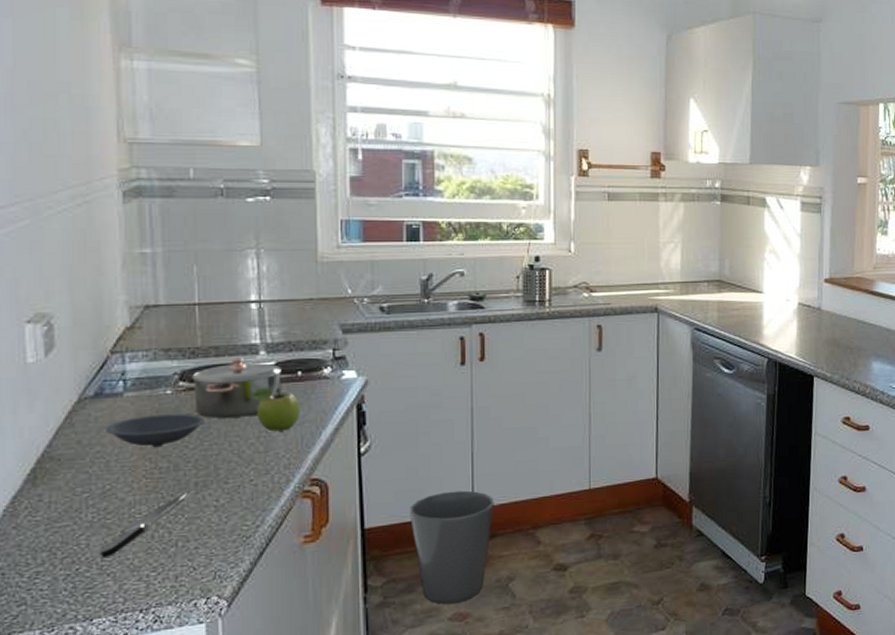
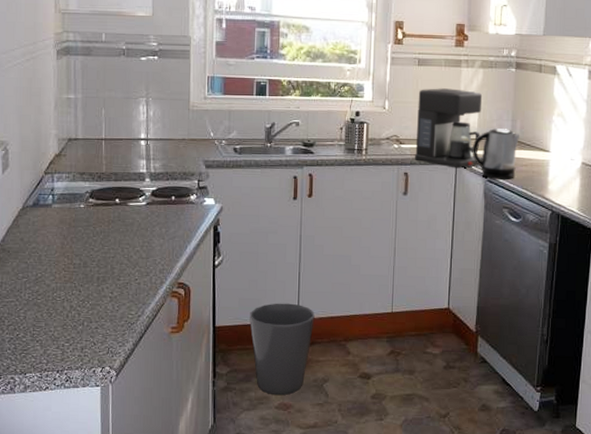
kitchen knife: present [99,491,190,559] -> none [32,284,94,329]
dish: present [105,413,204,448] -> none [39,223,105,248]
cooking pot: present [192,358,282,418] -> none [98,183,161,229]
fruit: present [251,386,300,432] -> none [138,207,172,243]
coffee maker: none [608,226,689,317] -> present [414,88,483,169]
kettle: none [675,269,728,327] -> present [472,128,519,179]

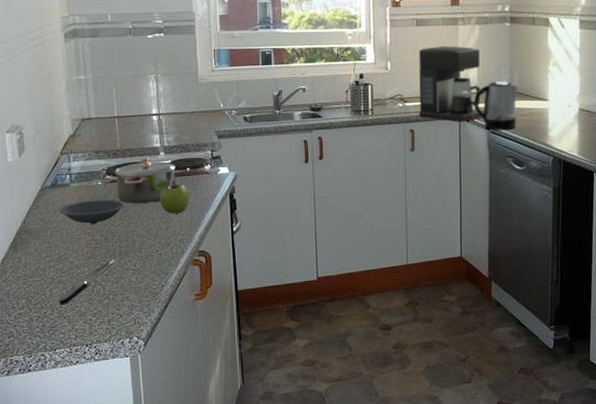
kitchen knife: none [32,284,94,329] -> present [58,258,116,306]
dish: none [39,223,105,248] -> present [59,199,124,225]
cooking pot: none [98,183,161,229] -> present [115,157,176,203]
fruit: none [138,207,172,243] -> present [155,179,189,214]
trash can: present [249,303,315,396] -> none [270,263,334,353]

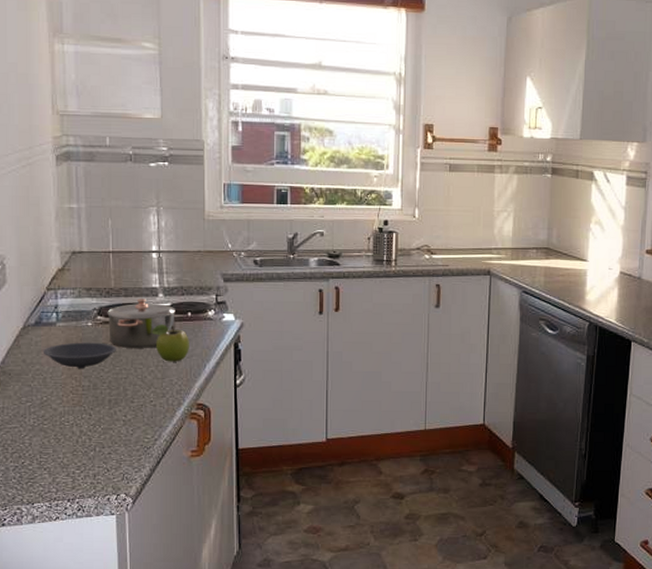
kitchen knife: present [58,258,116,306] -> none [38,407,105,456]
coffee maker: present [418,46,485,122] -> none [446,195,518,279]
kettle: present [473,81,518,130] -> none [506,237,556,290]

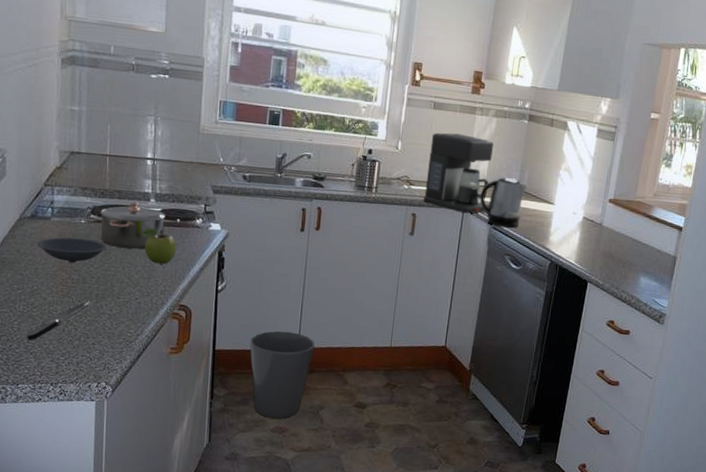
kitchen knife: none [38,407,105,456] -> present [26,300,92,341]
trash can: none [275,422,344,519] -> present [250,330,315,419]
coffee maker: none [446,195,518,279] -> present [423,132,494,214]
kettle: none [506,237,556,290] -> present [479,177,526,228]

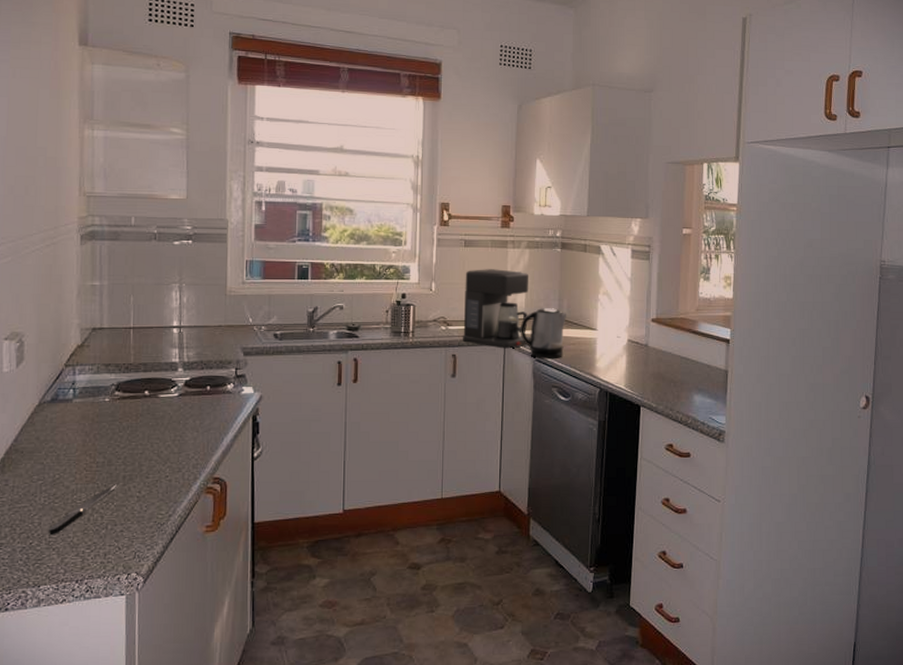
dish: present [36,237,107,264] -> none [57,418,133,446]
cooking pot: present [100,201,165,249] -> none [125,373,194,423]
fruit: present [141,227,177,265] -> none [169,398,207,436]
trash can: present [250,330,315,419] -> none [291,494,361,593]

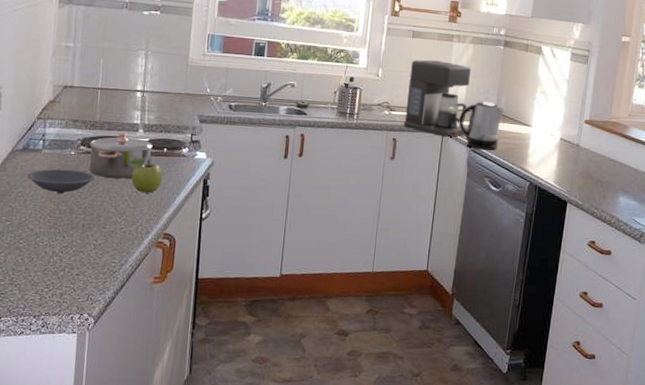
kitchen knife: present [48,483,119,536] -> none [12,230,78,273]
dish: none [57,418,133,446] -> present [26,169,95,194]
cooking pot: none [125,373,194,423] -> present [89,132,153,179]
fruit: none [169,398,207,436] -> present [129,157,163,194]

